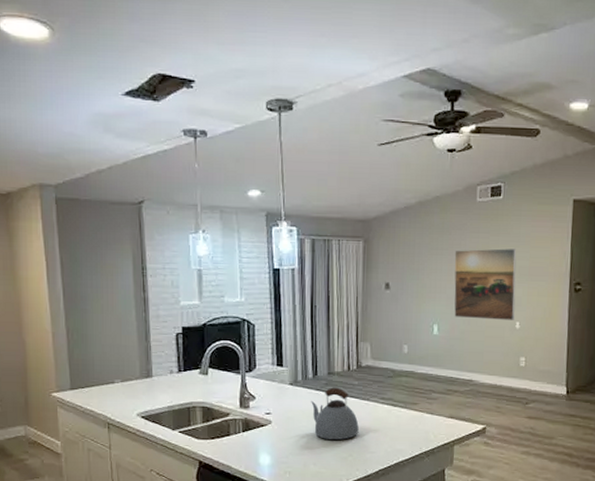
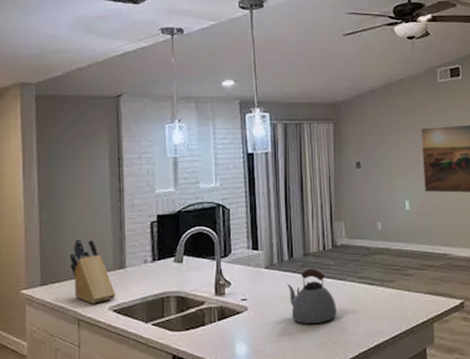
knife block: none [97,346,144,409] -> present [69,238,116,304]

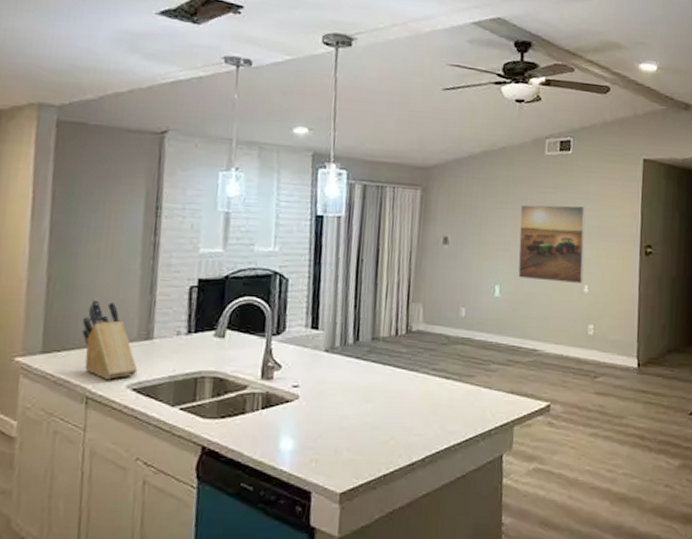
kettle: present [287,268,337,325] -> none [349,355,405,420]

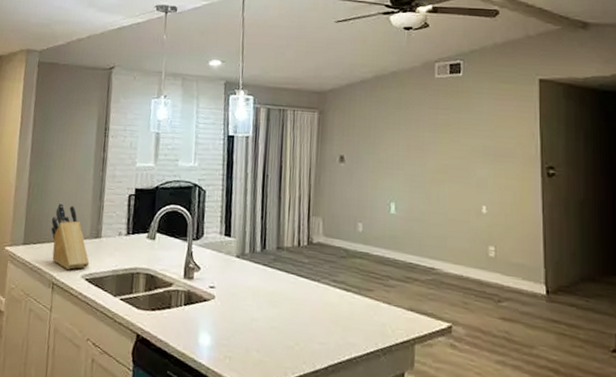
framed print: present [518,204,586,285] -> none [412,125,481,205]

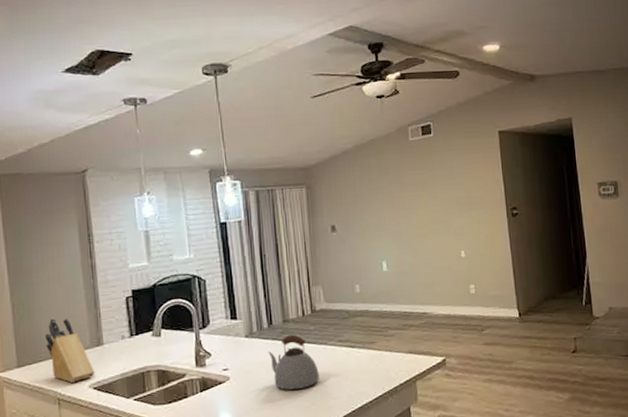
kettle: none [257,263,308,325] -> present [268,334,319,391]

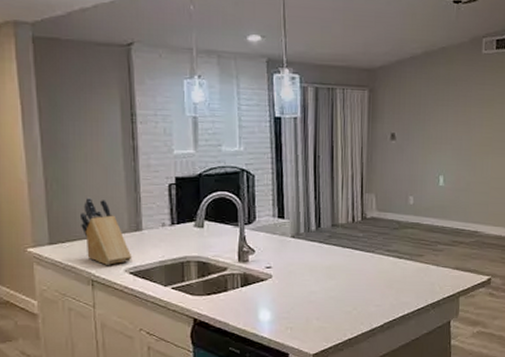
kettle: present [268,334,319,391] -> none [314,239,364,294]

